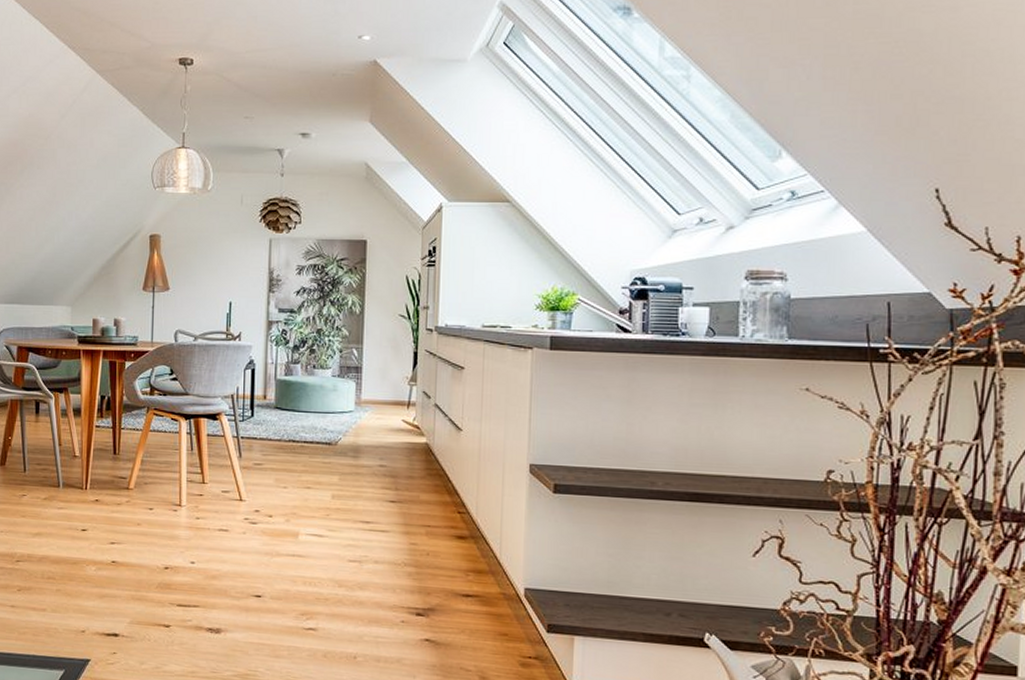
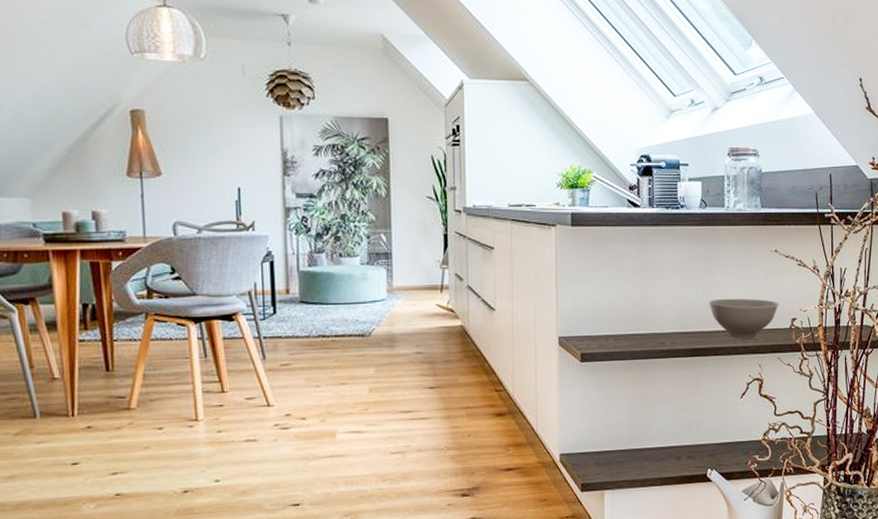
bowl: none [714,439,810,489] -> present [709,298,779,339]

